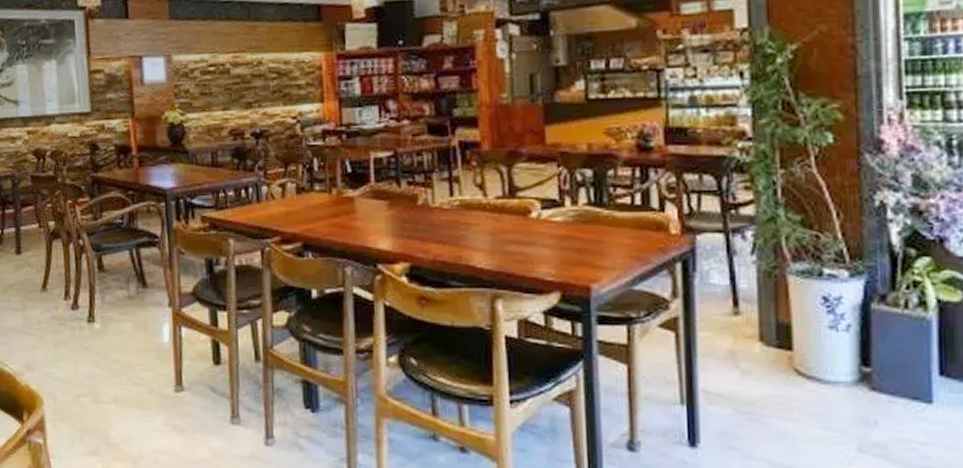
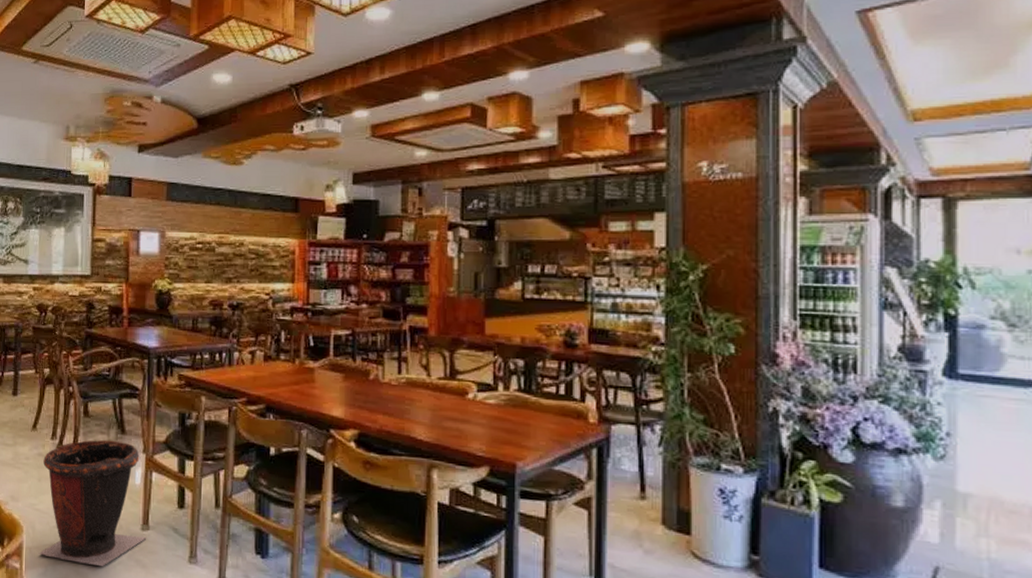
trash can: none [58,295,182,436] -> present [38,440,147,567]

